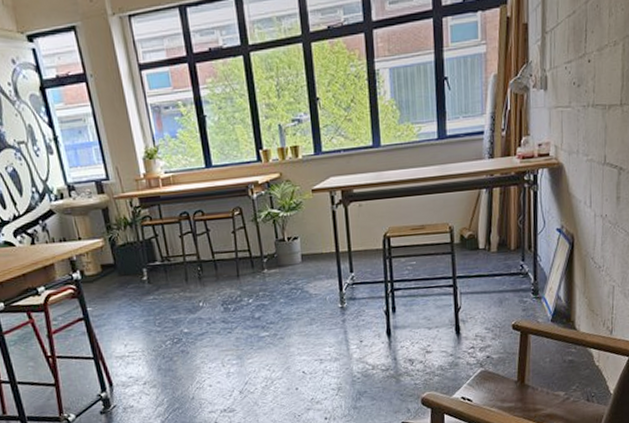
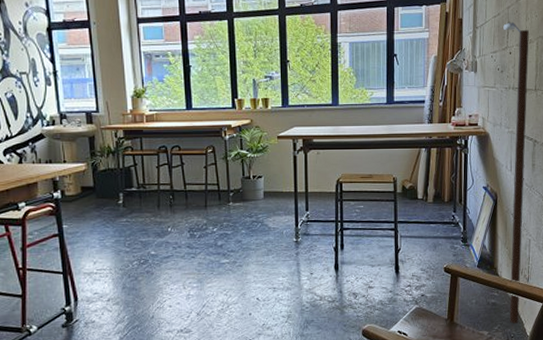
street lamp: none [580,20,613,382] -> present [503,21,529,324]

